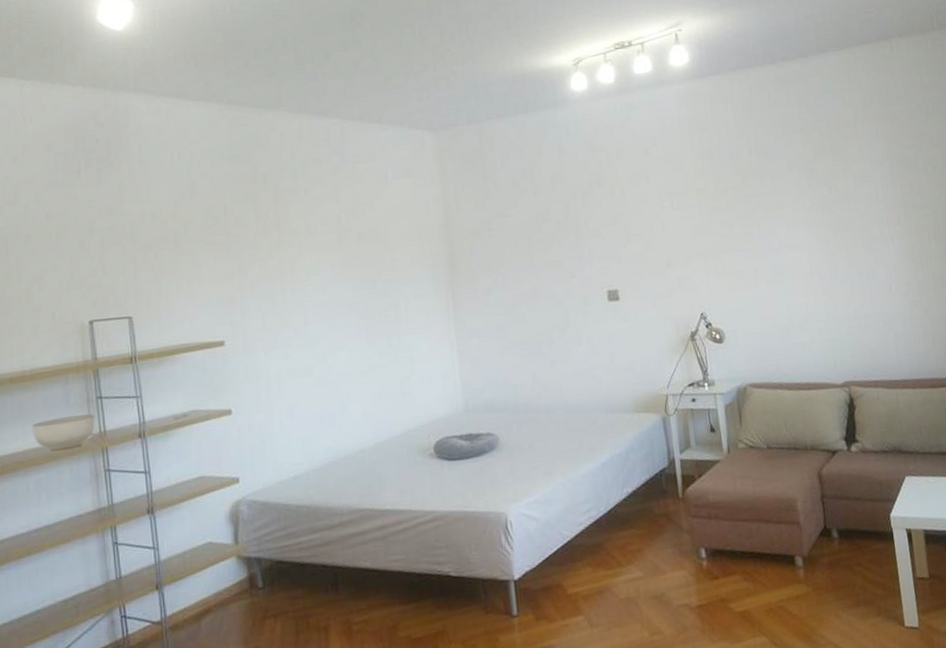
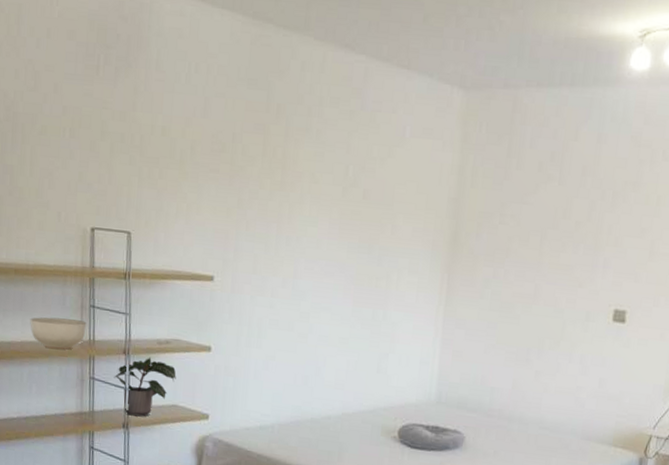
potted plant: none [131,434,199,499] -> present [114,357,176,417]

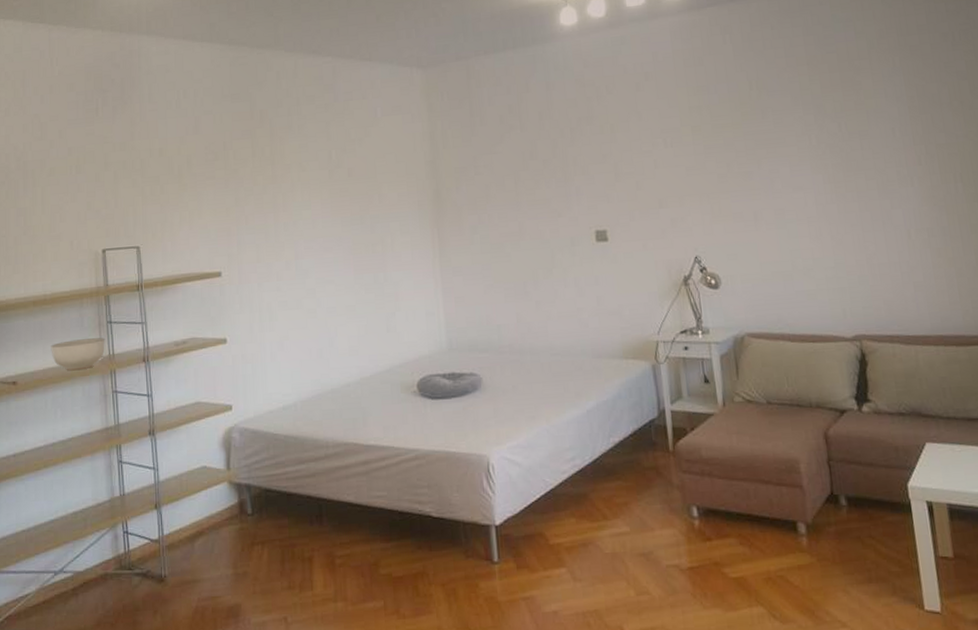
potted plant: present [114,357,176,417] -> none [136,360,196,422]

